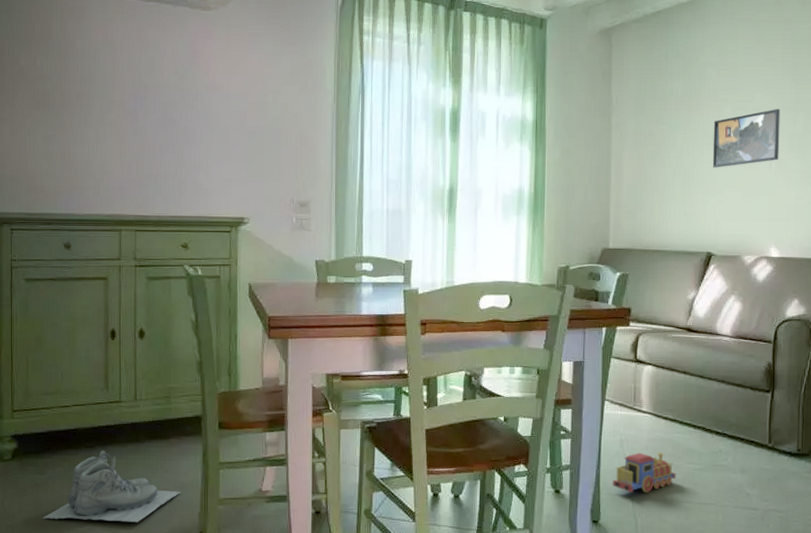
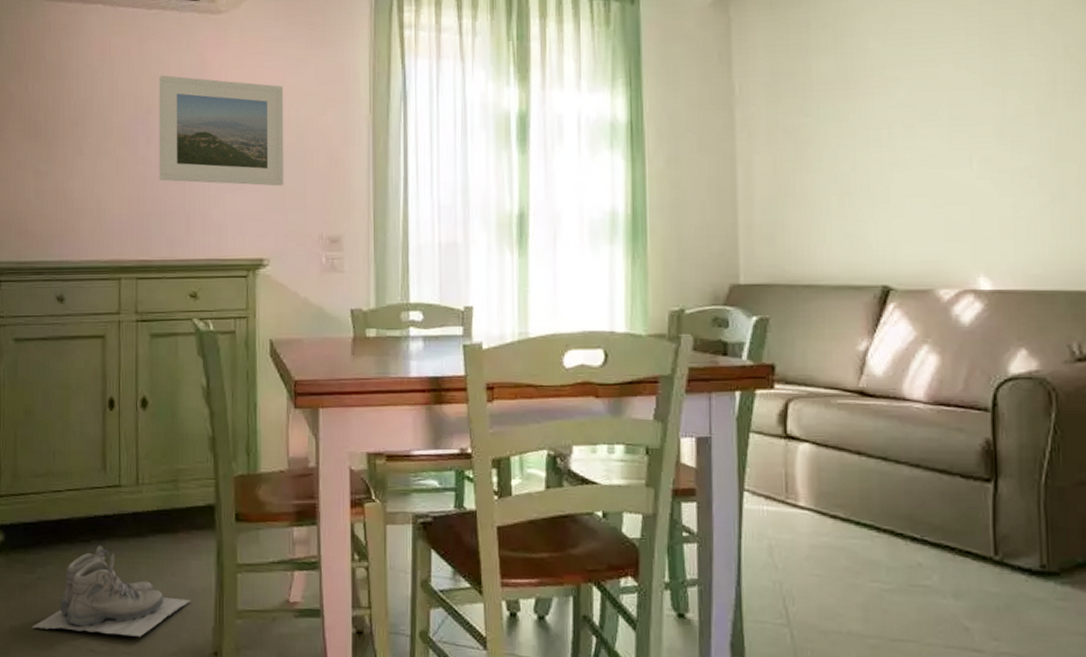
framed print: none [155,59,263,158] -> present [159,75,284,186]
toy train: present [613,452,676,493] -> none [760,564,854,622]
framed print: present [712,108,781,168] -> none [881,85,983,171]

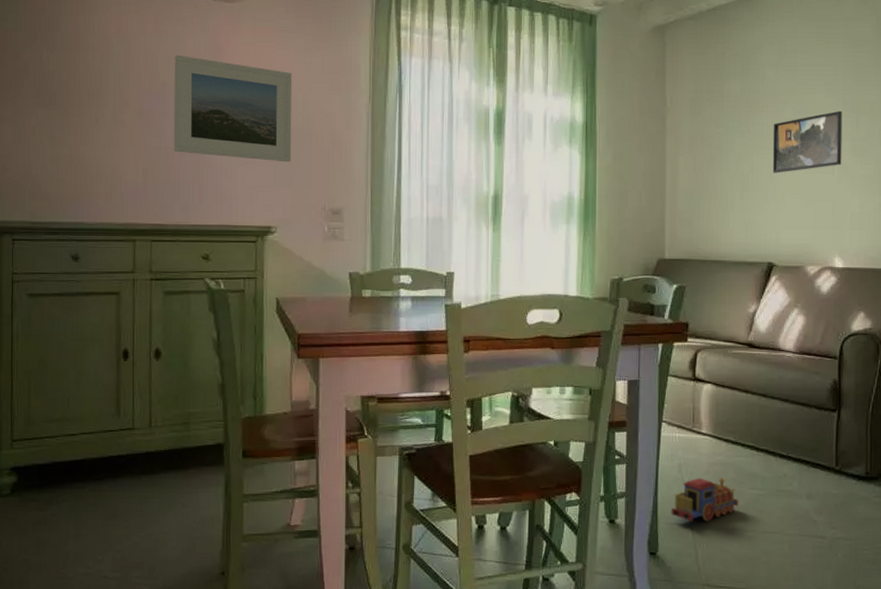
boots: present [32,546,191,637] -> none [46,483,200,563]
toy train: none [760,564,854,622] -> present [671,478,738,522]
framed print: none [881,85,983,171] -> present [772,110,843,173]

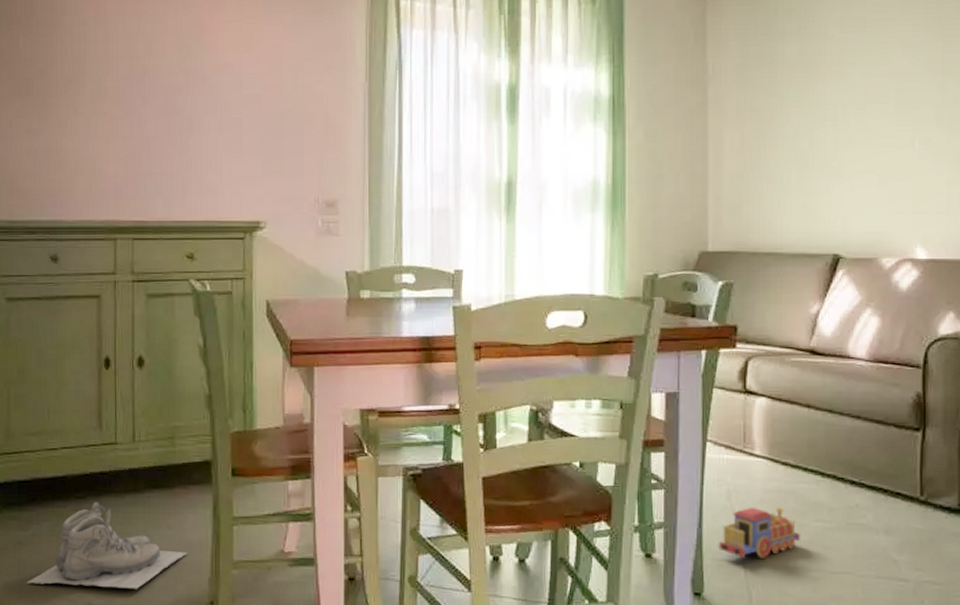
boots: none [46,483,200,563] -> present [27,502,188,589]
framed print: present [173,54,292,162] -> none [155,36,281,150]
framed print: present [772,110,843,173] -> none [837,72,924,149]

